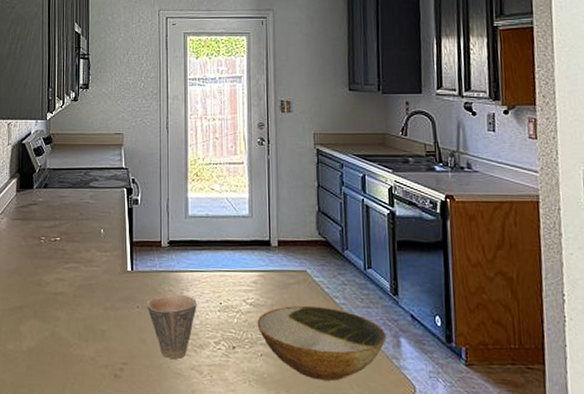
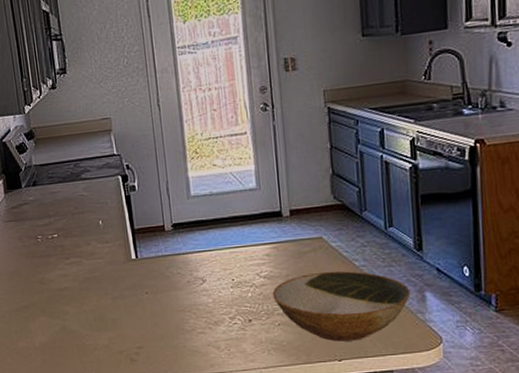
cup: present [146,294,197,359] -> none [155,275,209,338]

